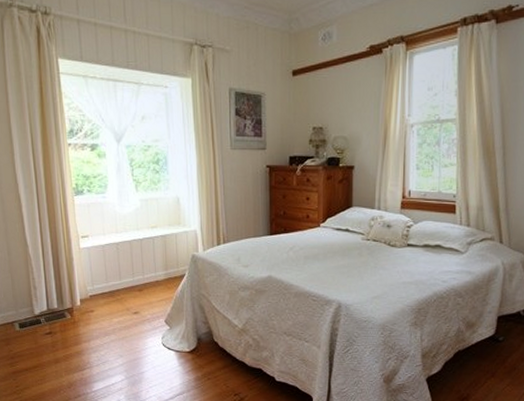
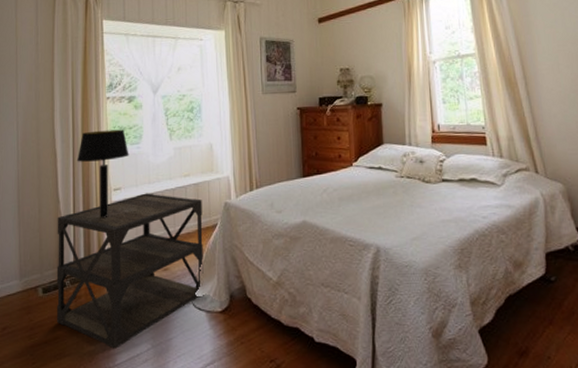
side table: none [27,242,172,378] -> present [56,193,204,349]
table lamp: none [41,178,95,263] -> present [76,129,129,217]

